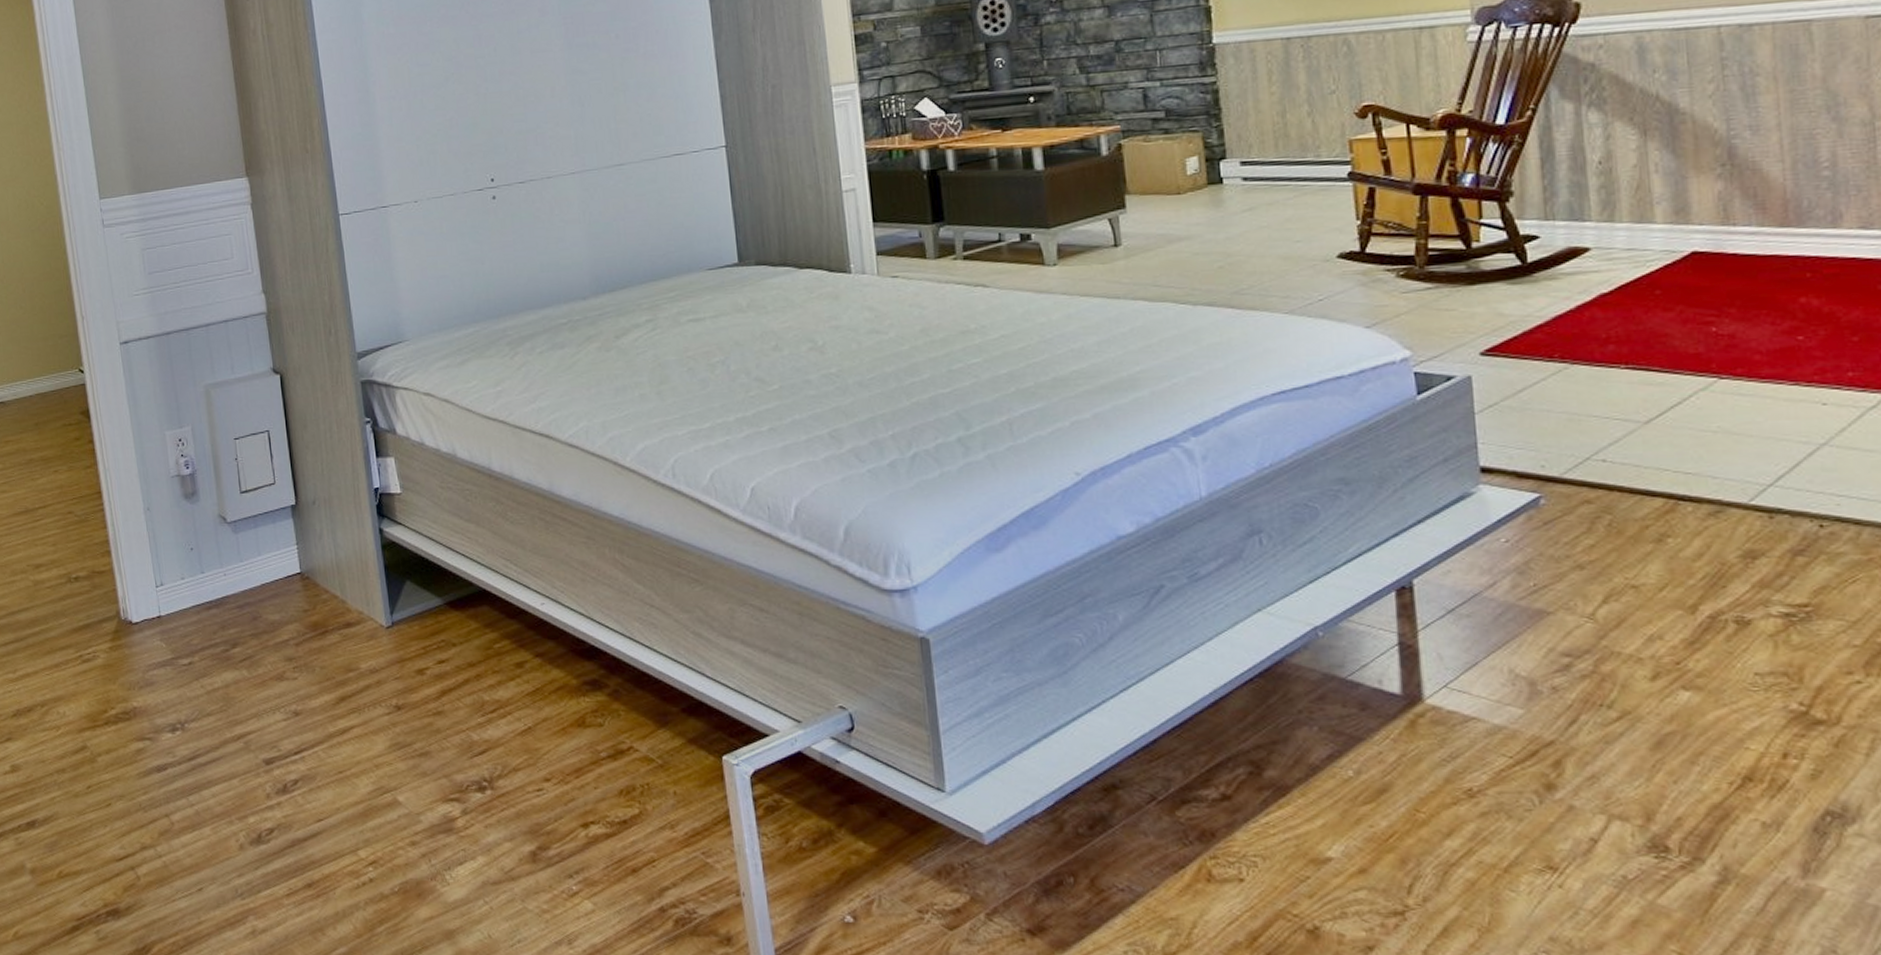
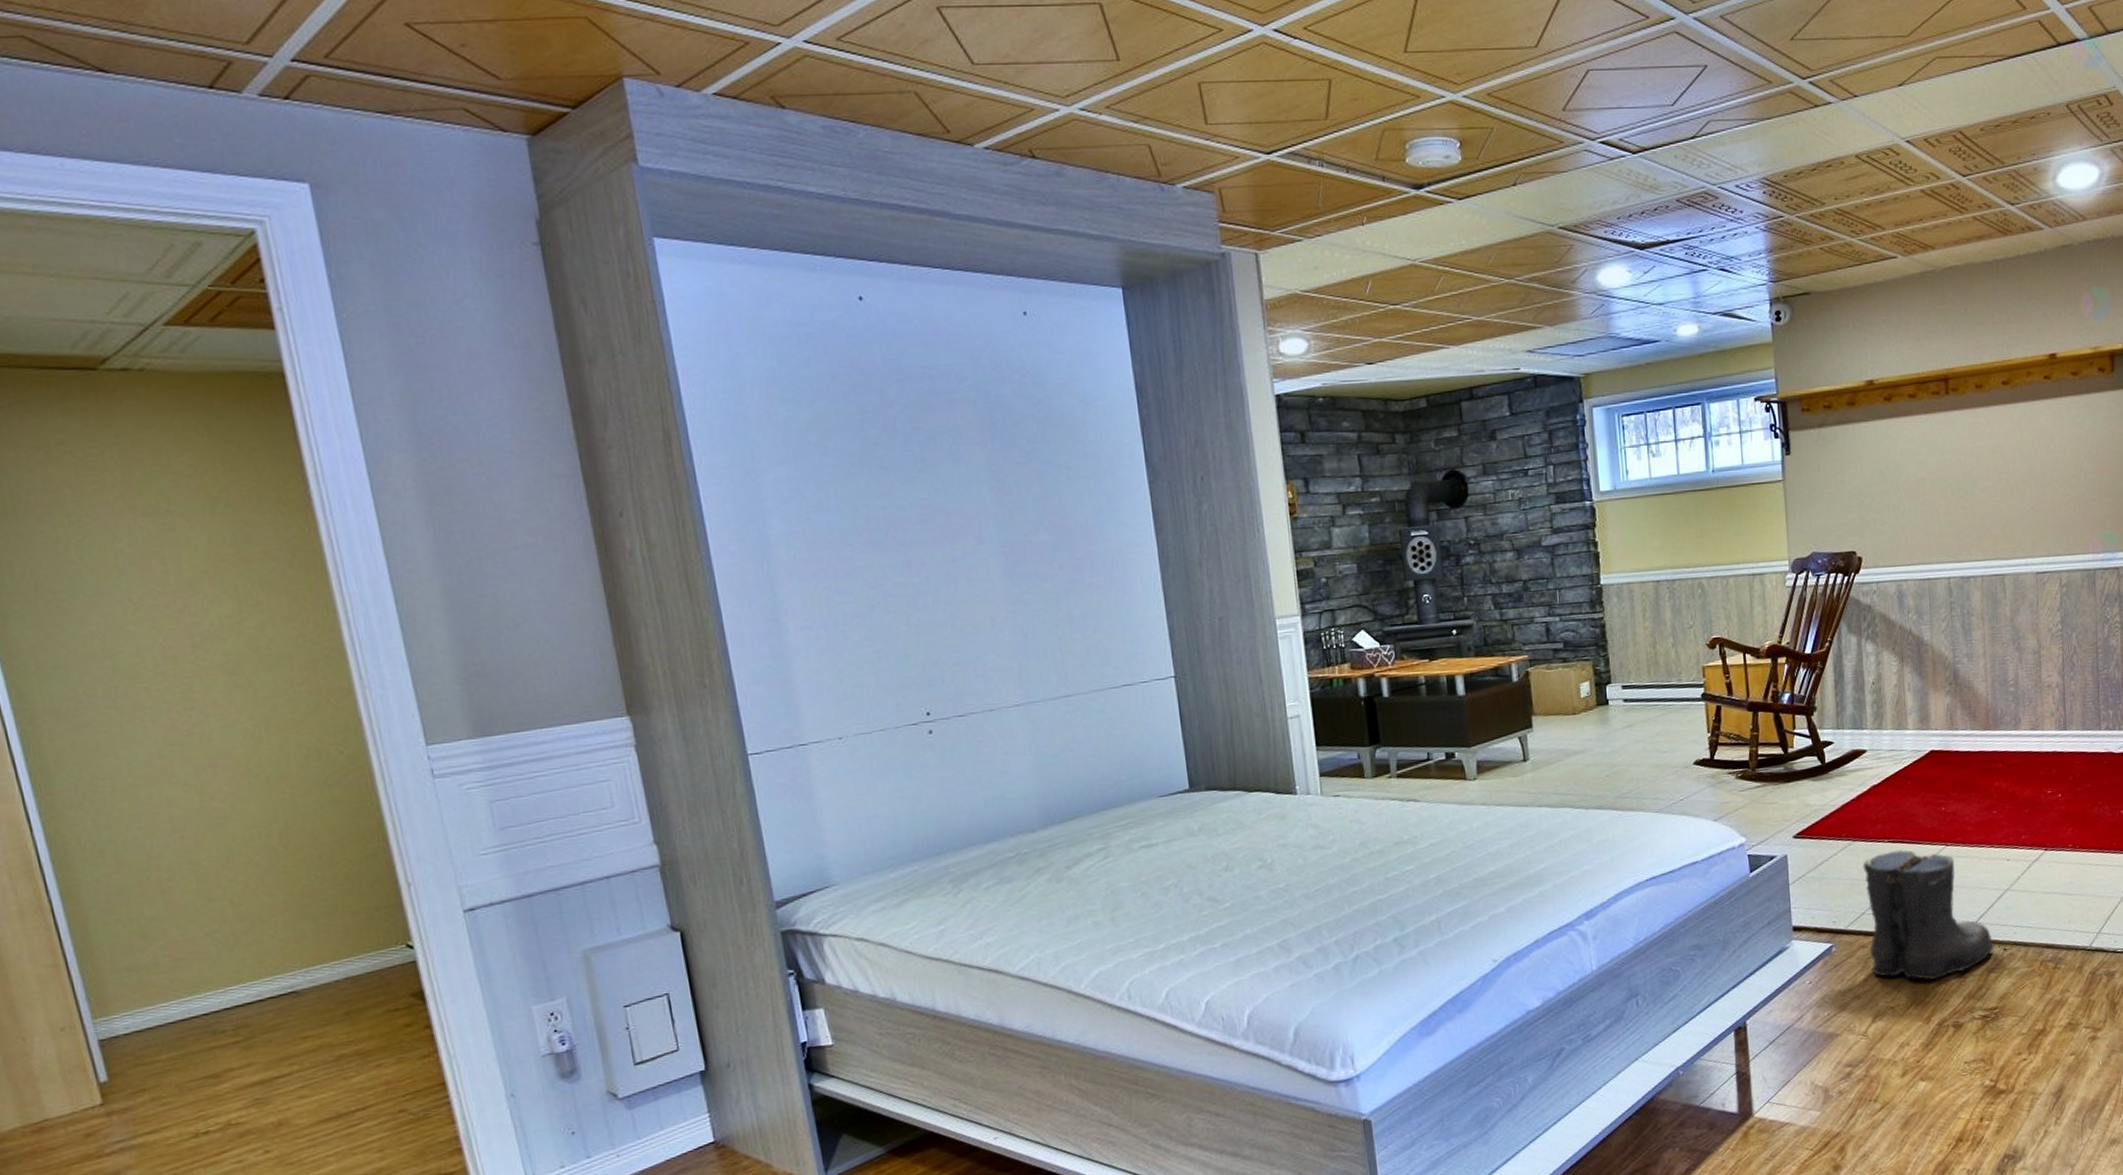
boots: none [1586,379,1802,557] -> present [1862,849,1994,981]

